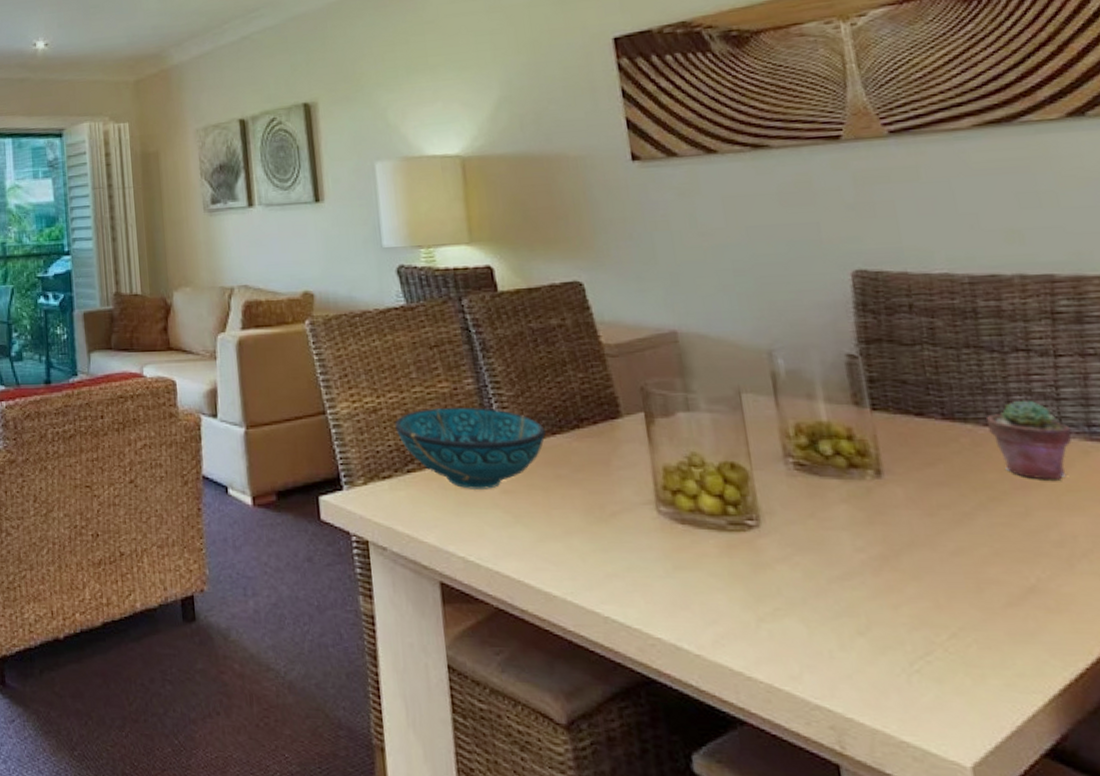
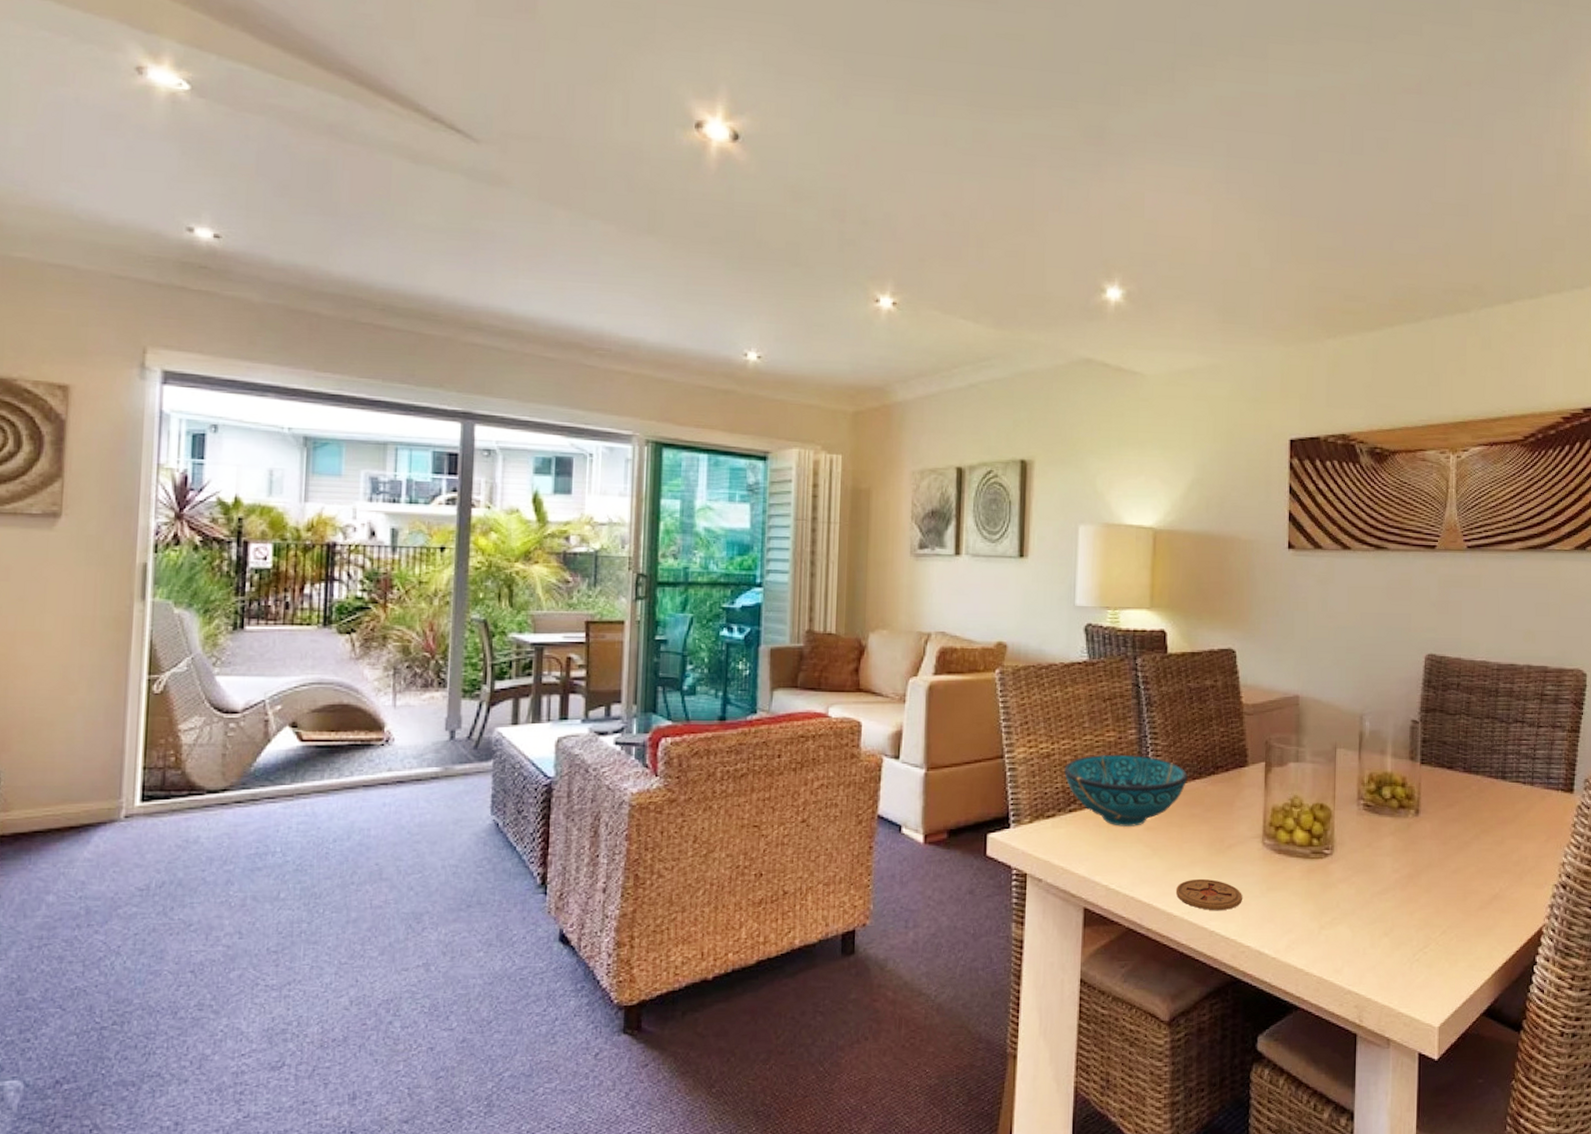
coaster: none [550,552,641,591] -> present [1175,878,1242,910]
potted succulent: present [987,400,1072,480] -> none [1490,758,1538,817]

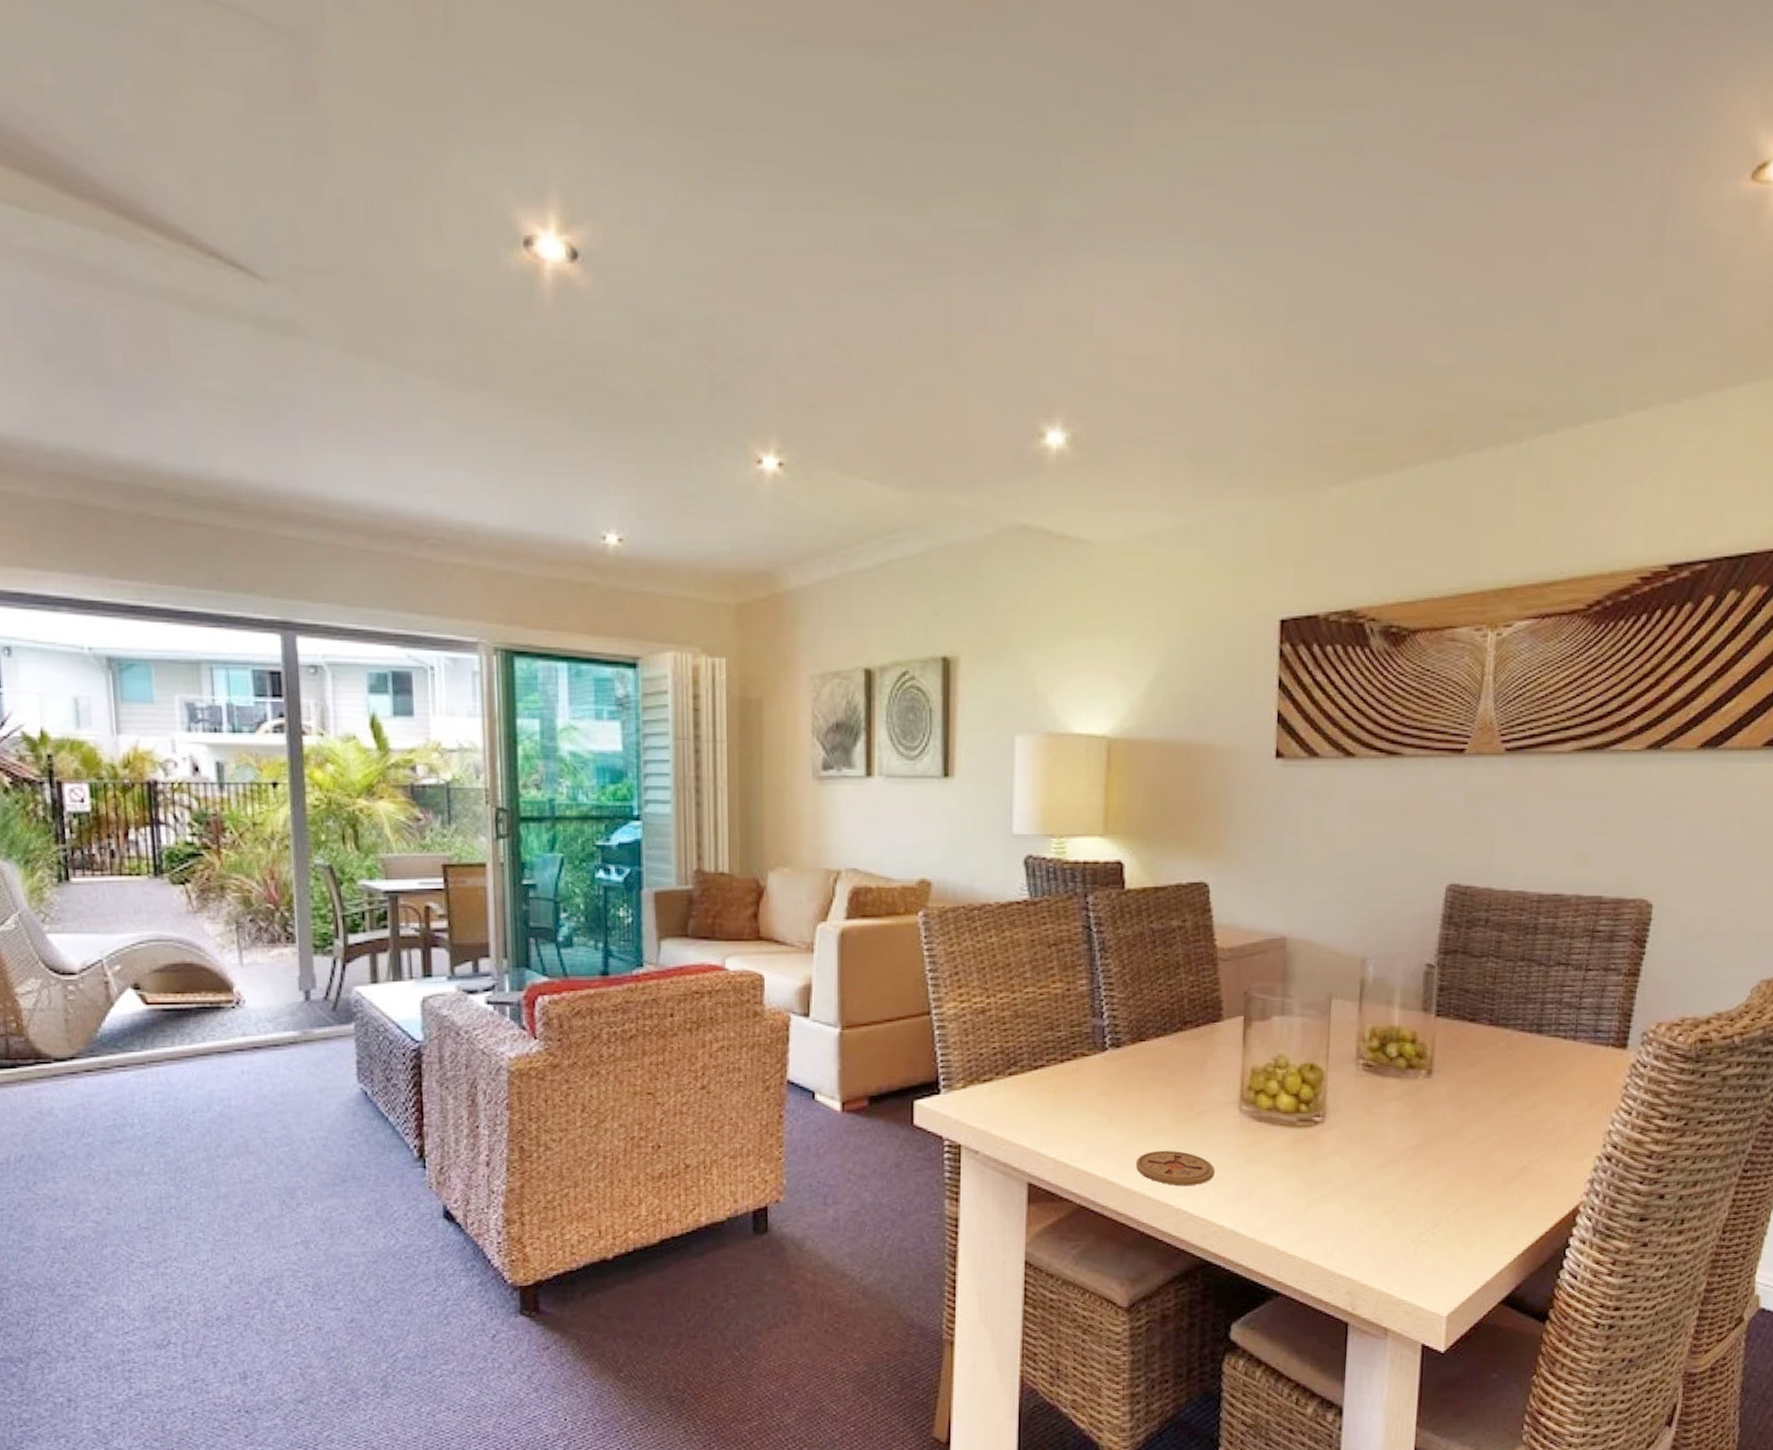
decorative bowl: present [1064,754,1188,828] -> none [1002,1008,1150,1093]

